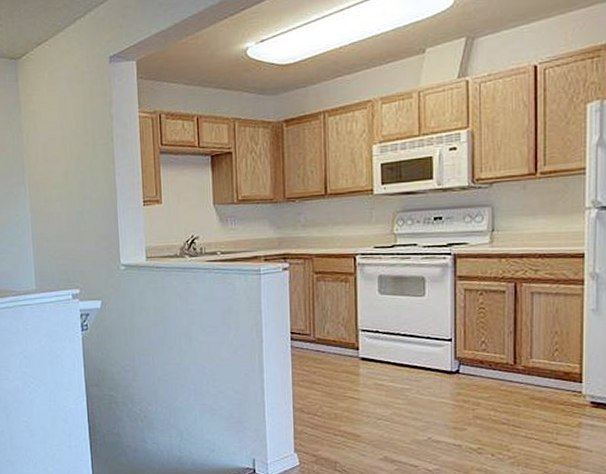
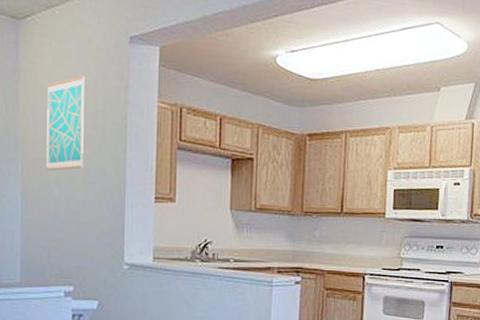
wall art: none [43,100,80,189] -> present [46,76,85,171]

